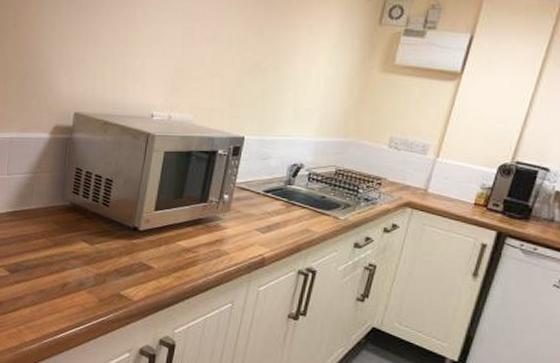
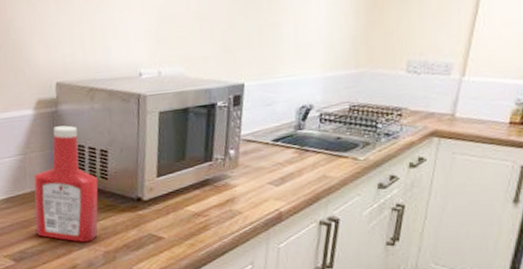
ketchup bottle: none [34,152,100,262] -> present [34,125,99,242]

